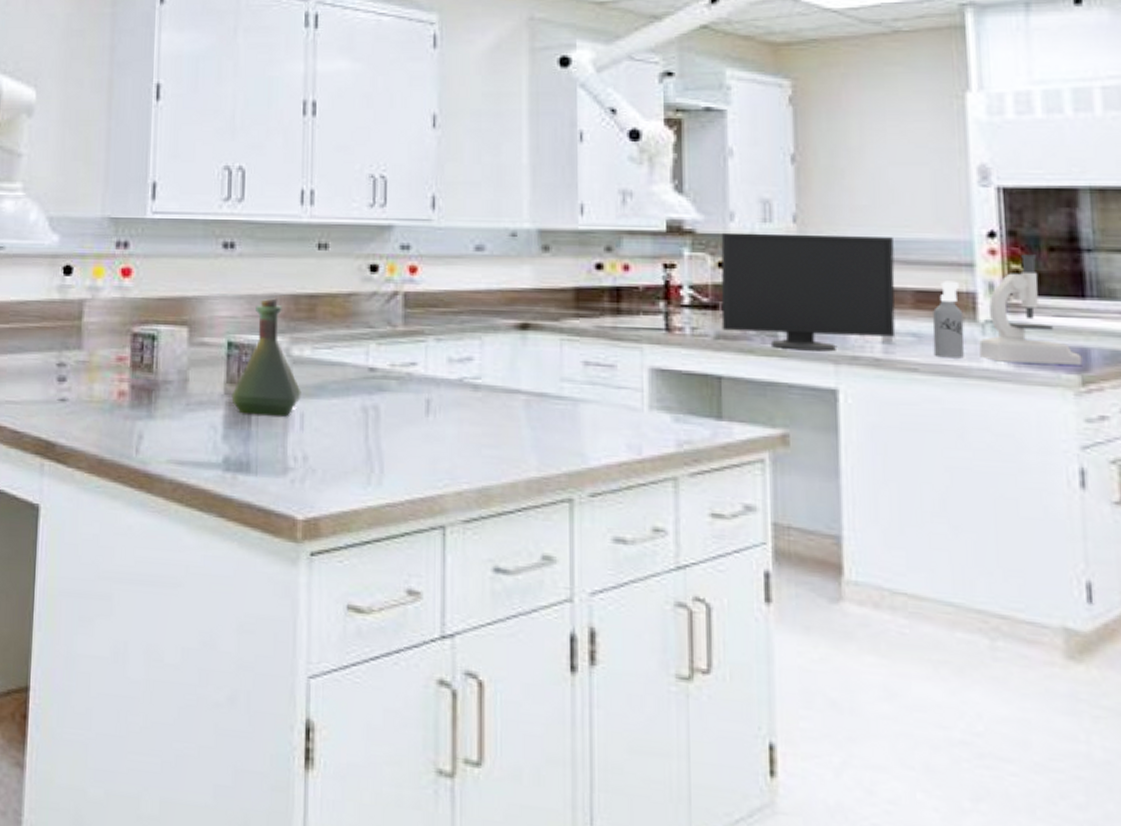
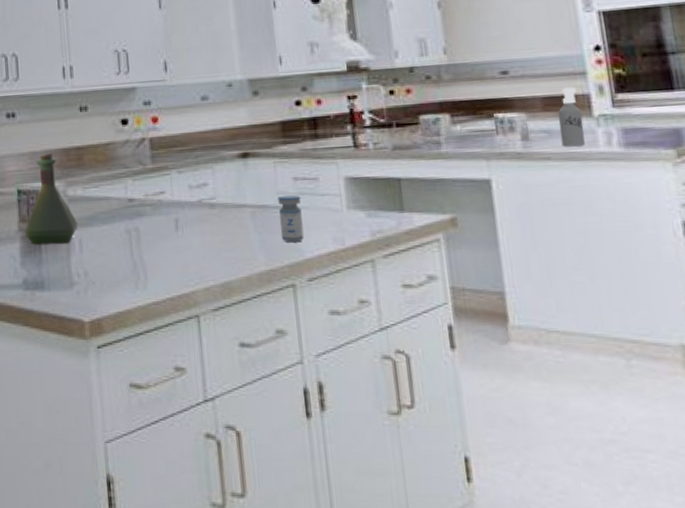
medicine bottle: none [560,383,591,445] -> present [277,195,304,242]
computer monitor: present [721,234,896,352] -> none [389,58,531,153]
microscope: present [979,254,1083,365] -> none [595,60,677,146]

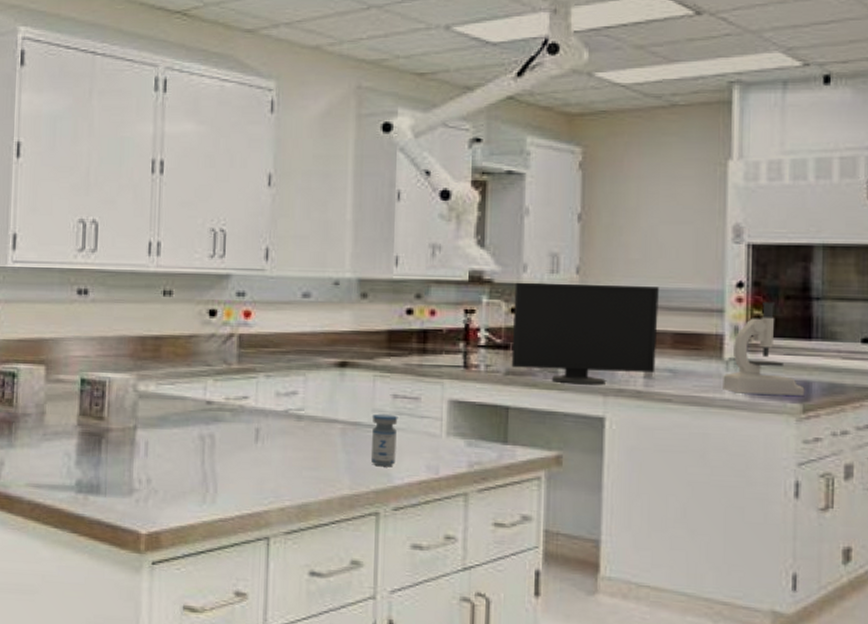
flask: present [24,152,78,244] -> none [84,340,146,444]
computer monitor: none [389,58,531,153] -> present [511,283,659,385]
spray bottle: present [558,87,585,147] -> none [685,324,712,391]
microscope: none [595,60,677,146] -> present [723,302,805,396]

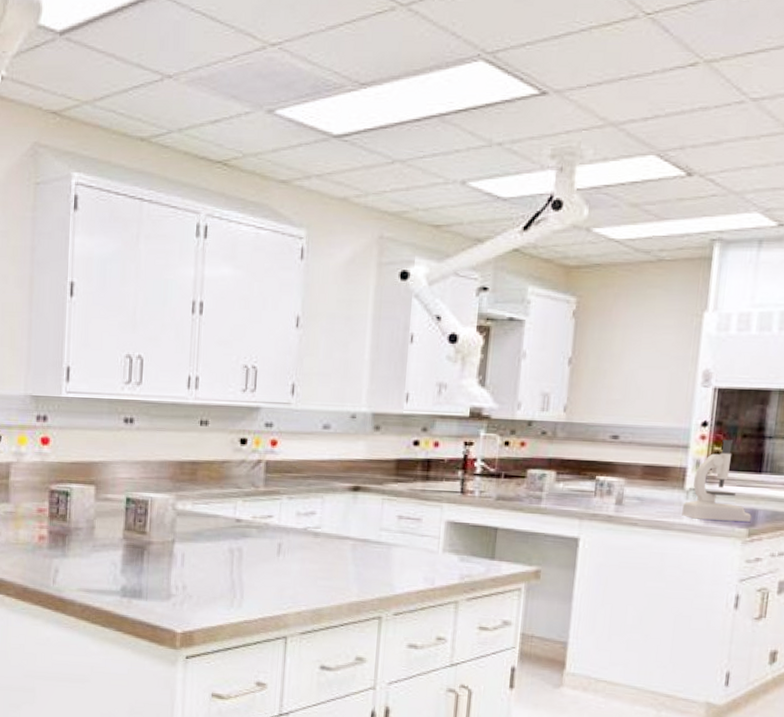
medicine bottle: present [370,413,398,466] -> none [376,532,402,578]
computer monitor: present [511,283,659,385] -> none [502,419,634,510]

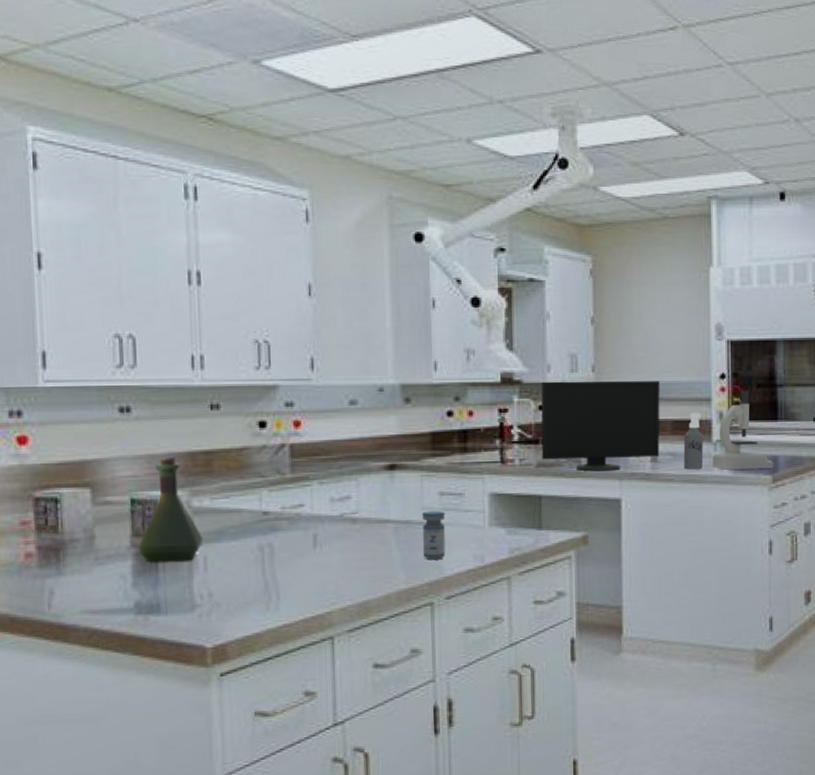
flask: none [128,464,183,556] -> present [138,456,203,562]
medicine bottle: none [376,532,402,578] -> present [421,510,446,559]
computer monitor: none [502,419,634,510] -> present [541,381,660,472]
spray bottle: none [650,458,676,516] -> present [683,412,703,470]

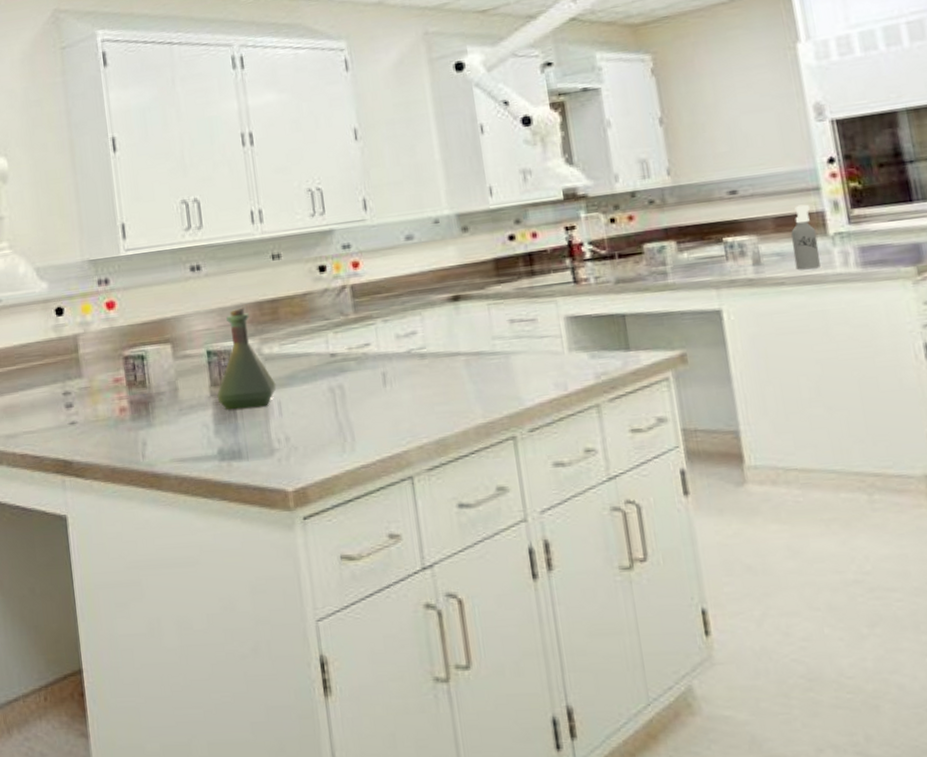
medicine bottle: present [421,510,446,559] -> none [492,339,524,391]
computer monitor: present [541,381,660,472] -> none [609,175,763,283]
microscope: present [712,390,774,470] -> none [831,172,917,267]

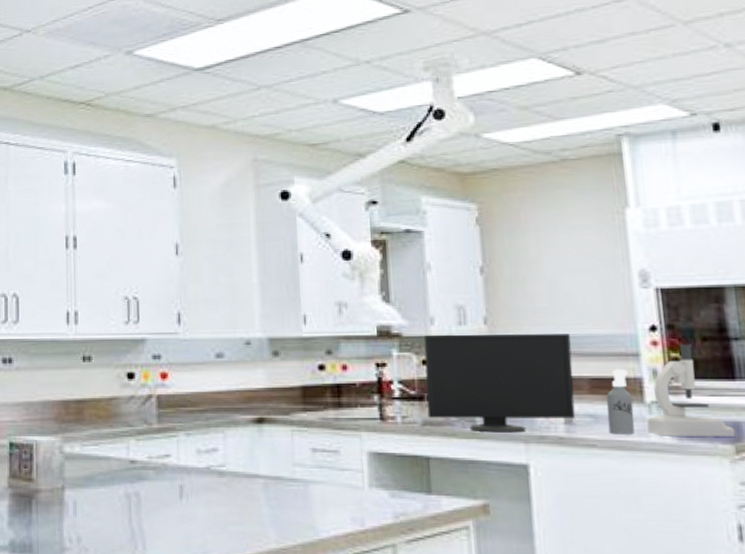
flask: present [217,307,276,409] -> none [14,404,74,504]
computer monitor: none [609,175,763,283] -> present [423,334,576,433]
microscope: none [831,172,917,267] -> present [647,344,736,437]

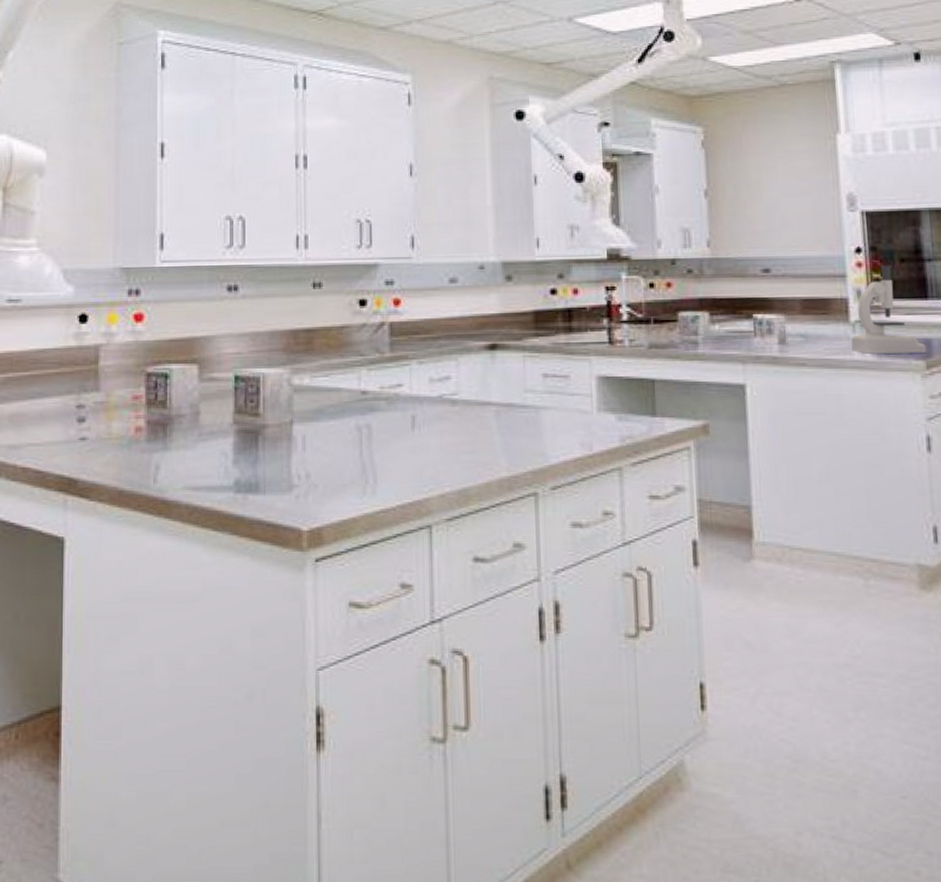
computer monitor: present [423,334,576,433] -> none [651,256,789,354]
spray bottle: present [606,369,635,435] -> none [816,290,840,353]

